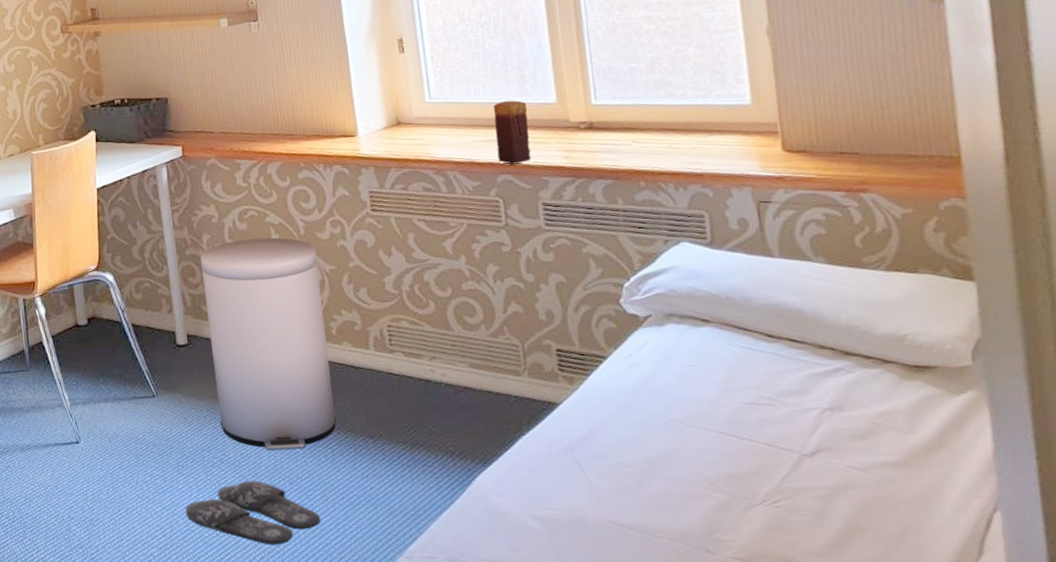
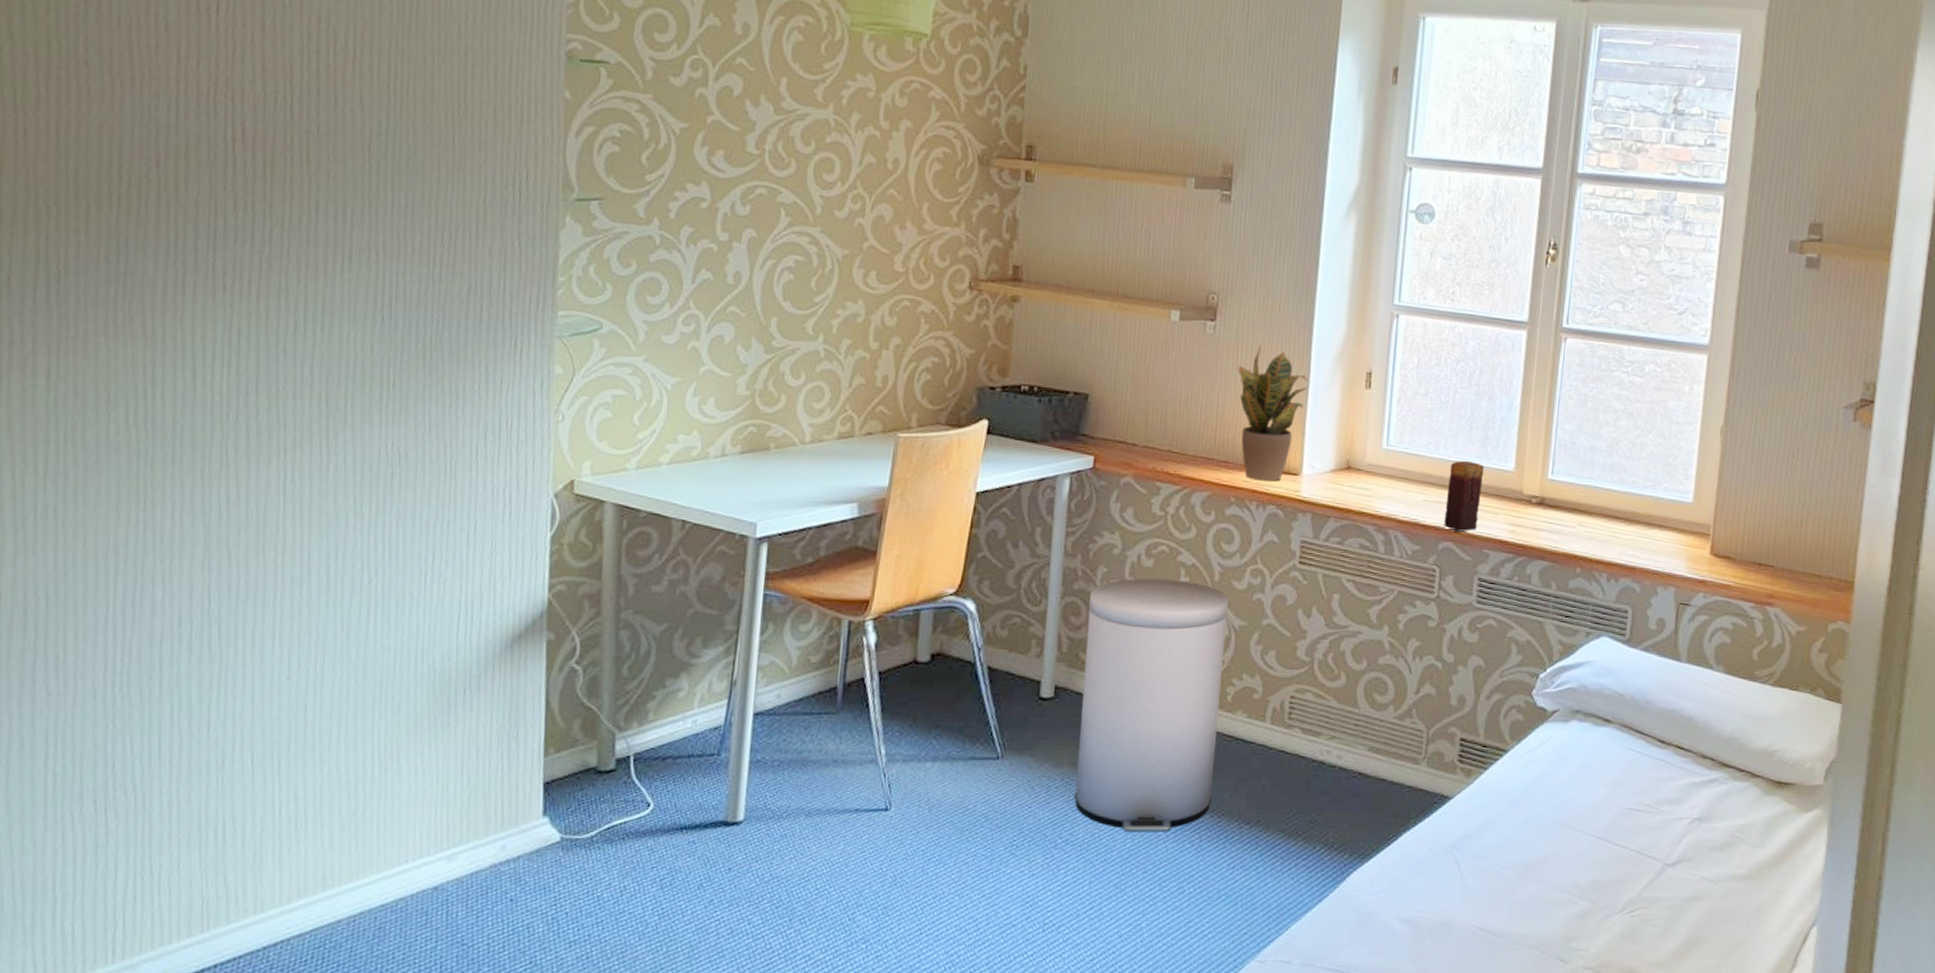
slippers: present [186,481,321,544] -> none [1010,867,1171,943]
potted plant: none [284,34,348,147] -> present [1238,345,1308,482]

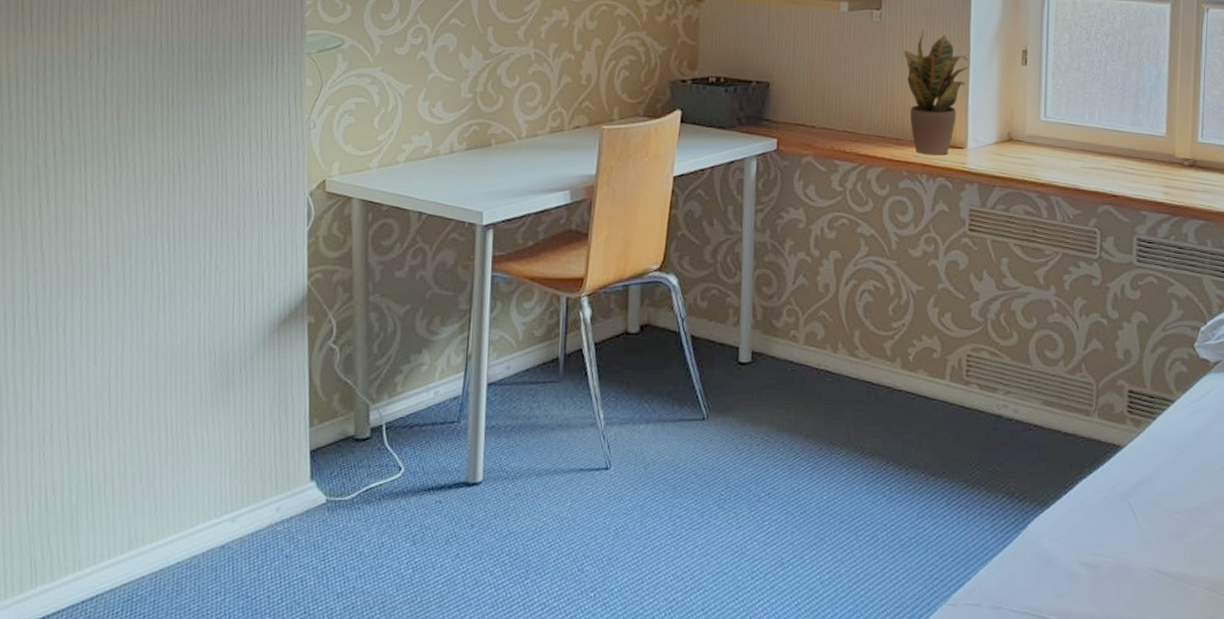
pedal bin: present [1074,578,1229,833] -> none [774,249,906,485]
candle: present [1444,460,1485,532] -> none [1102,128,1138,196]

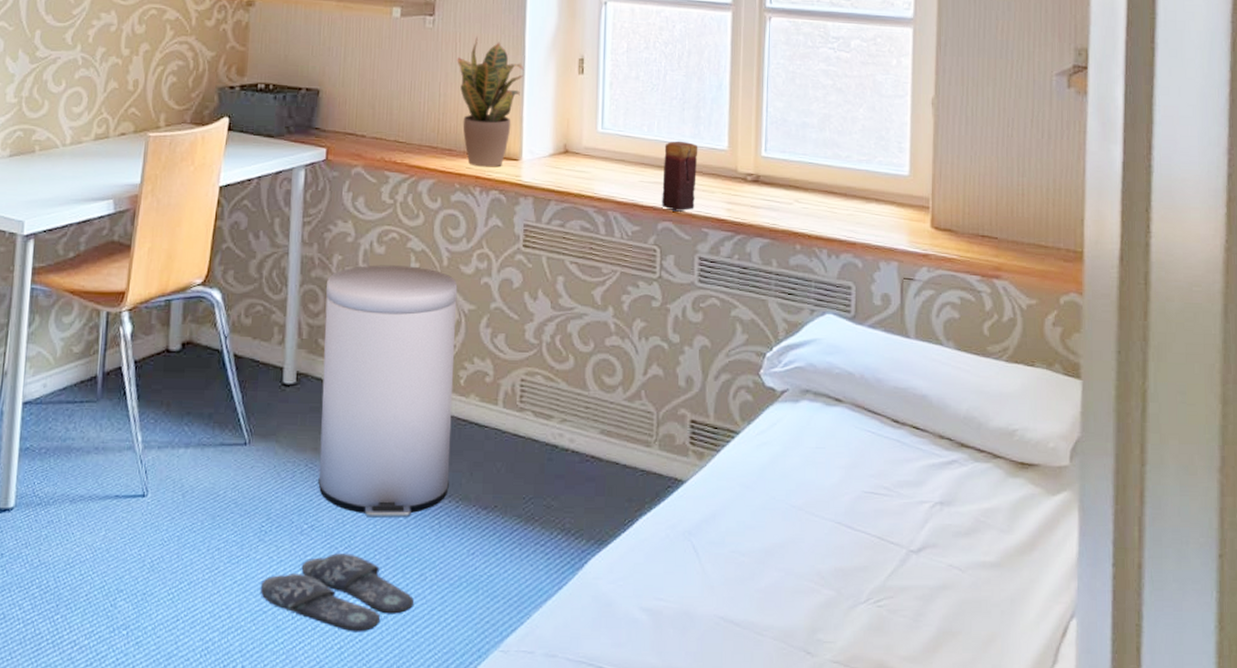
slippers: none [721,518,868,589] -> present [261,553,415,631]
pedal bin: none [774,249,906,485] -> present [318,265,458,518]
candle: none [1102,128,1138,196] -> present [662,140,698,212]

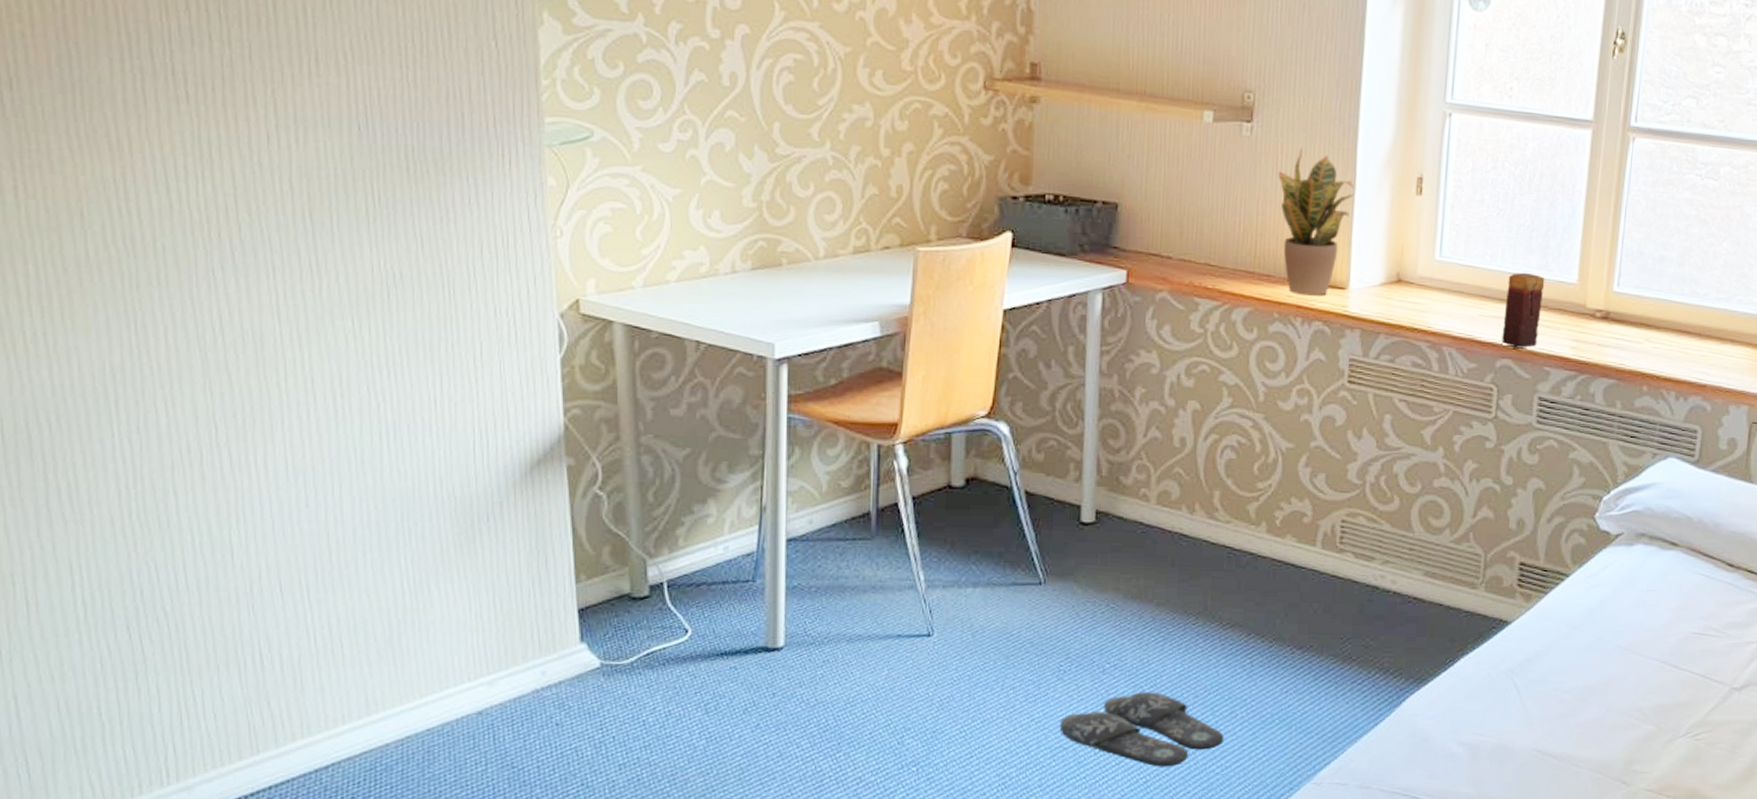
pedal bin: present [318,265,458,518] -> none [1121,399,1275,658]

